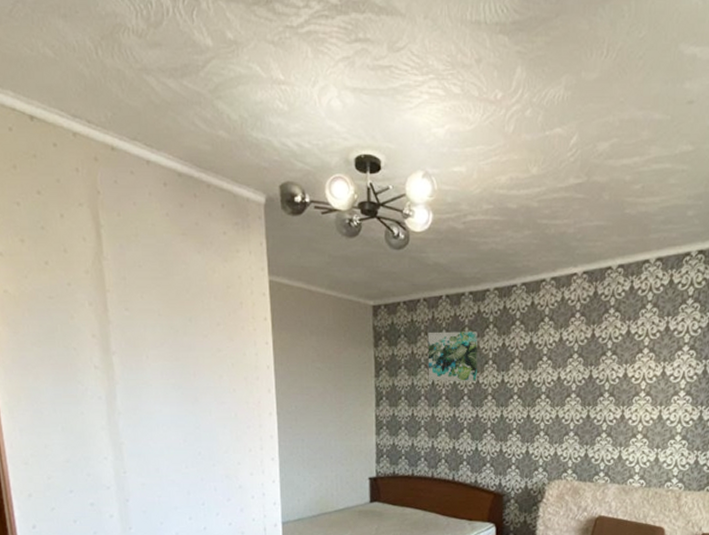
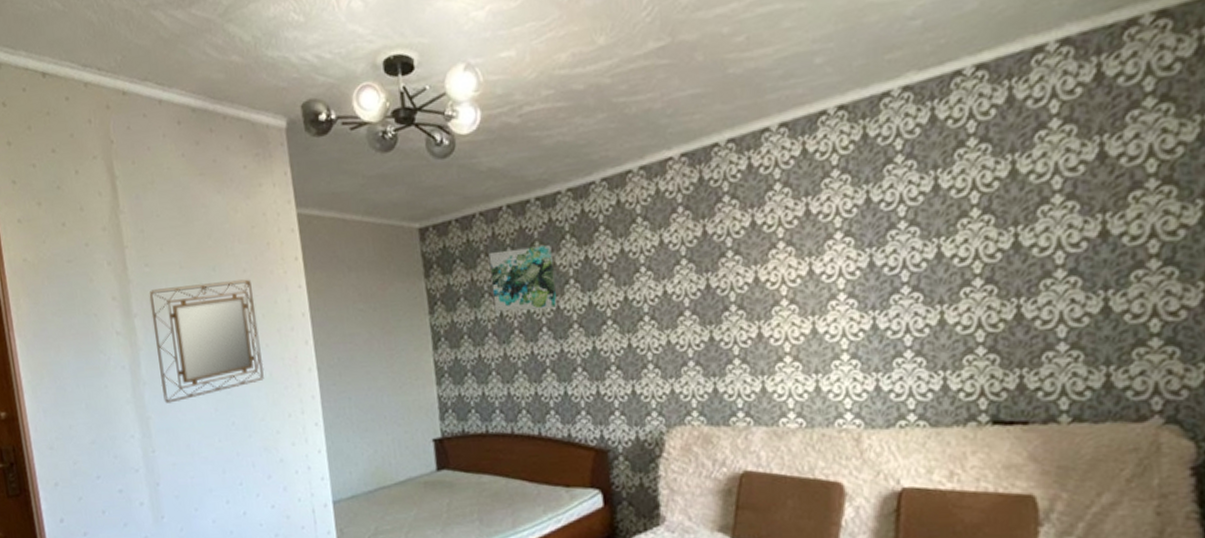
home mirror: none [128,332,230,432] -> present [149,279,264,403]

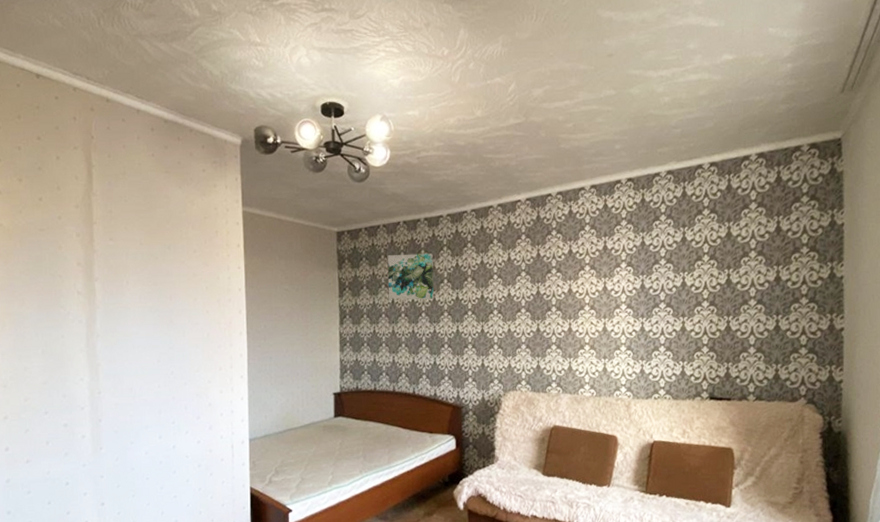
home mirror: present [149,279,264,403] -> none [110,258,203,354]

